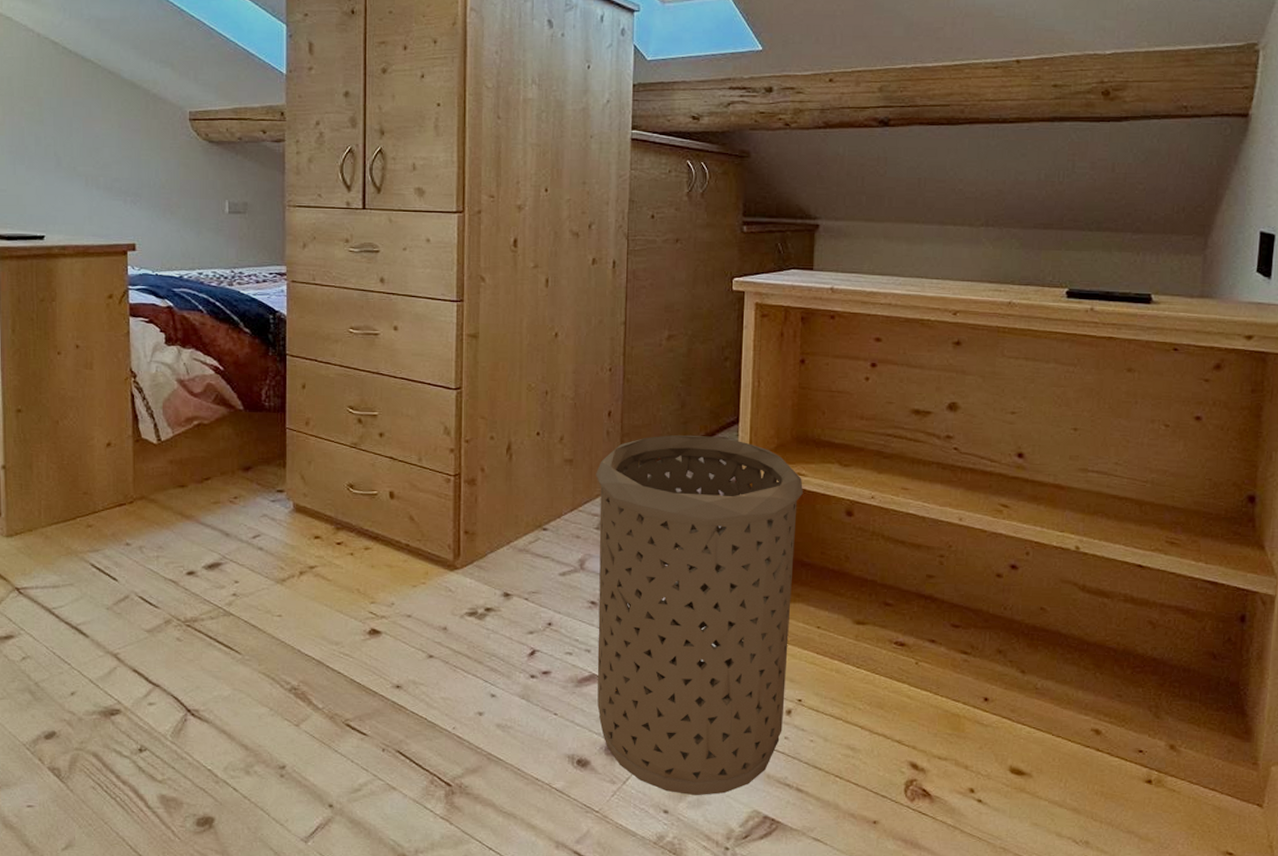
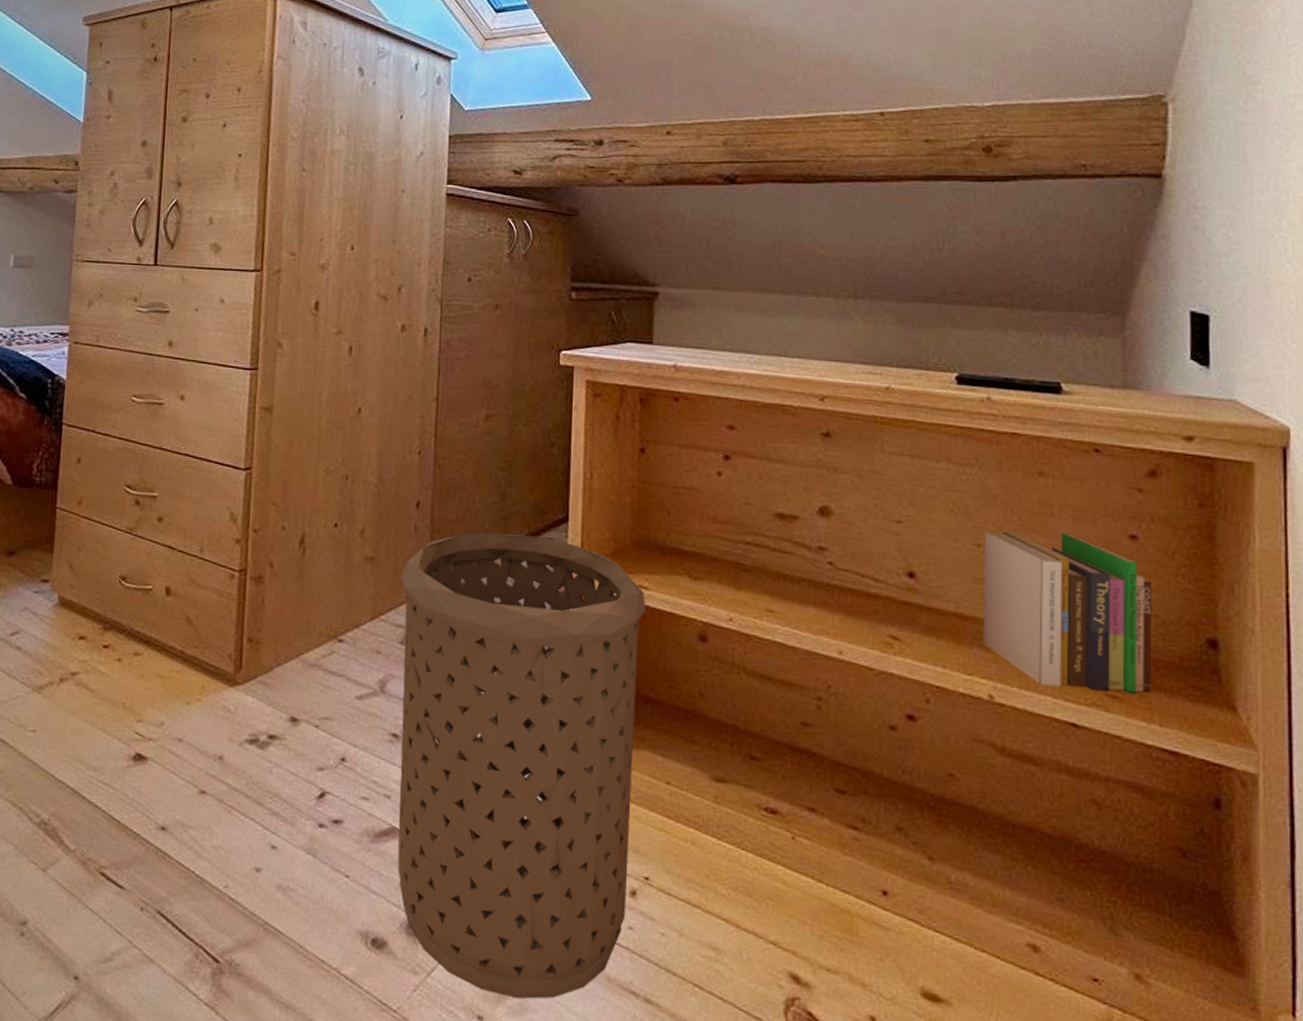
books: none [1073,416,1210,540] -> present [982,530,1153,694]

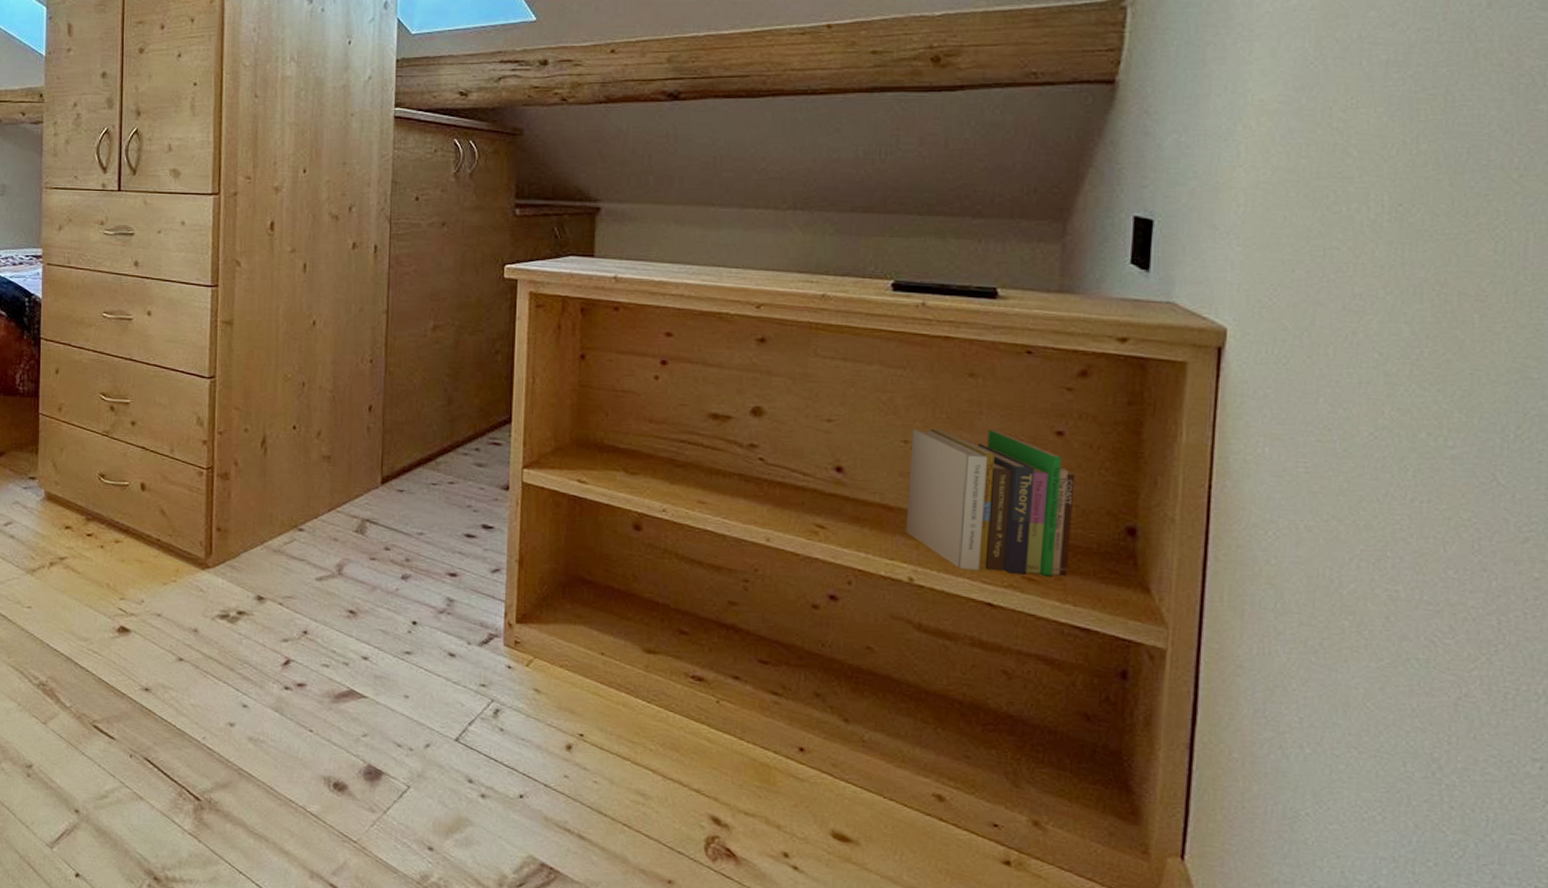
laundry basket: present [397,532,646,999] -> none [355,433,584,834]

